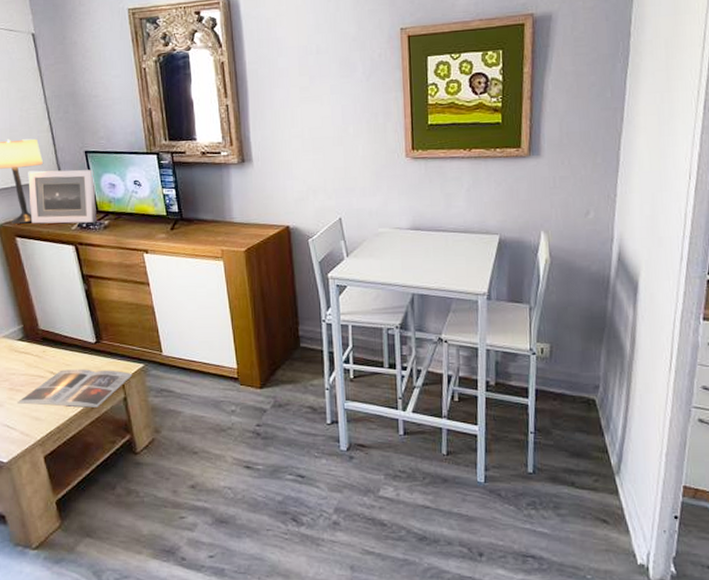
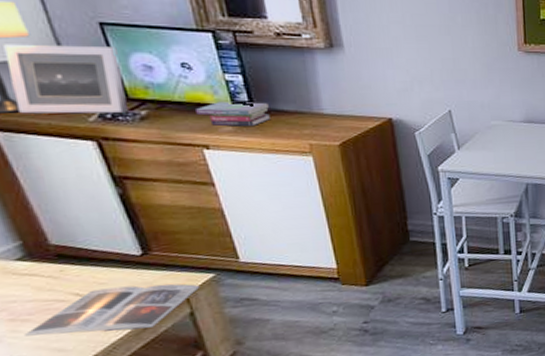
books: none [141,212,193,235] -> present [196,101,270,127]

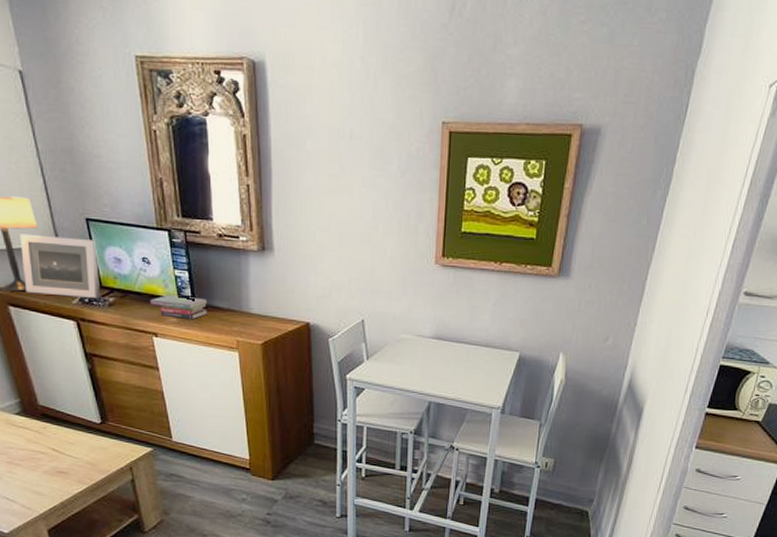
magazine: present [24,283,200,337] -> none [17,447,141,487]

